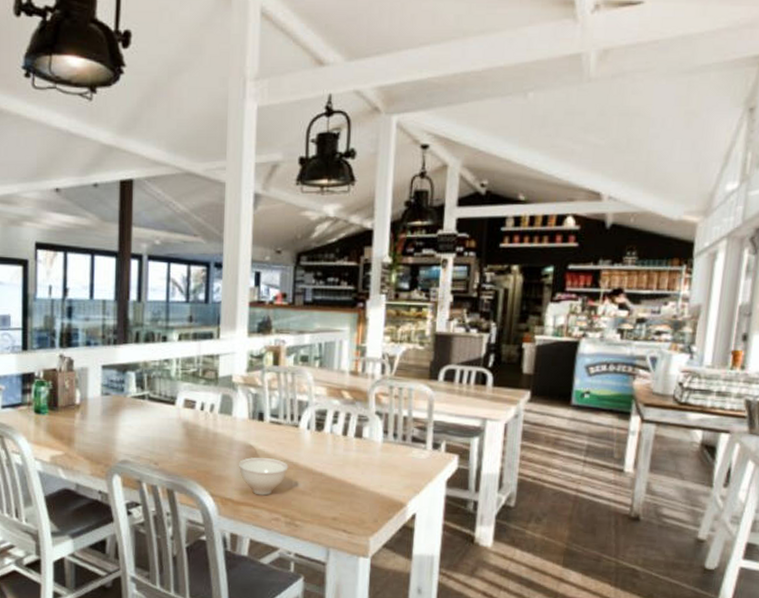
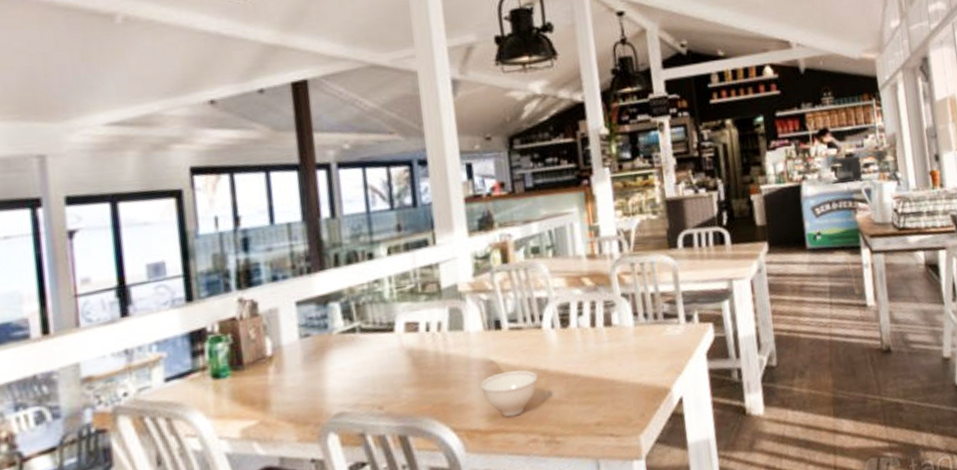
coffee maker: none [616,319,653,348] -> present [831,156,863,184]

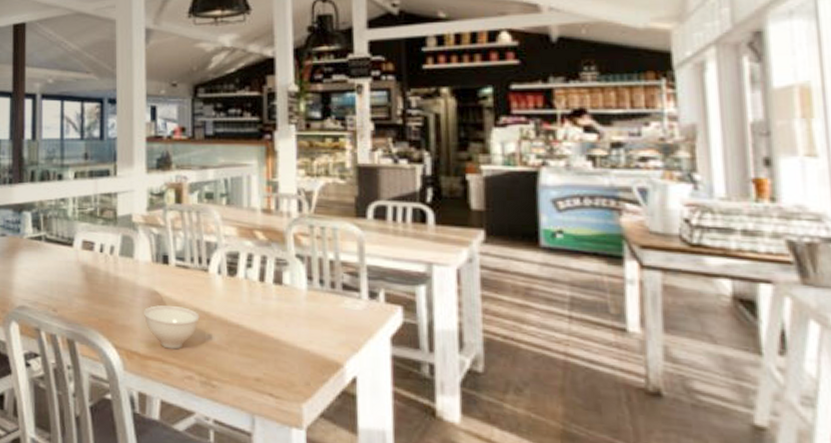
coffee maker: present [831,156,863,184] -> none [588,144,637,178]

